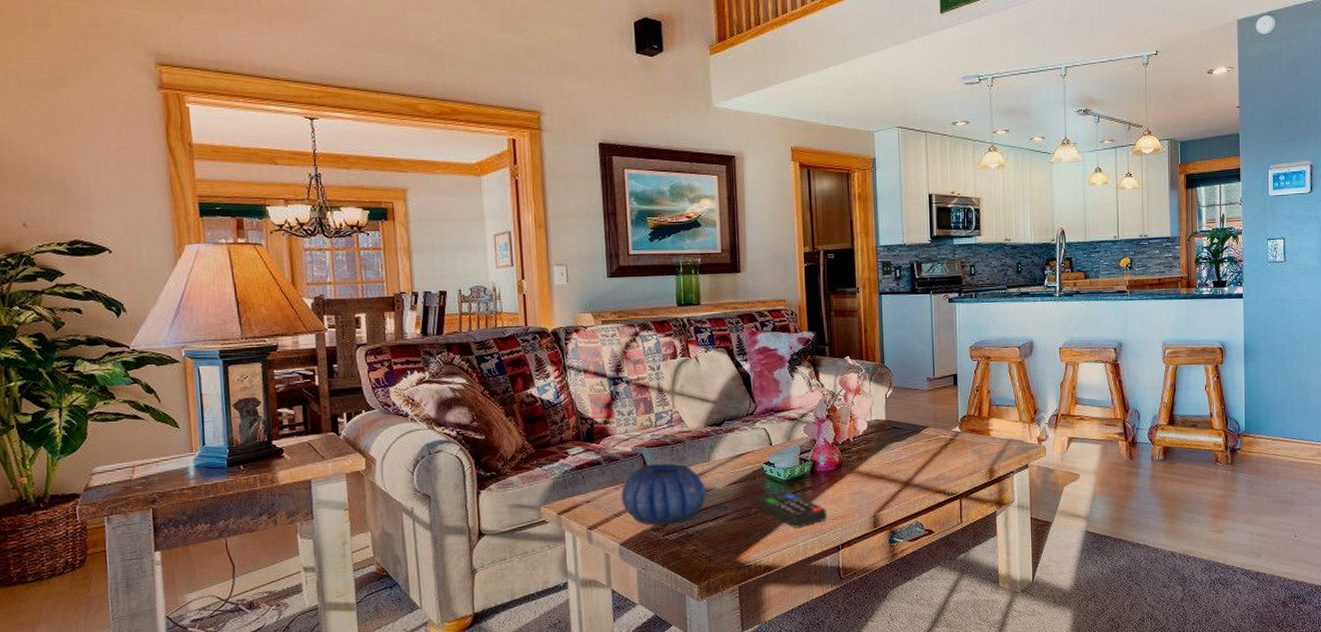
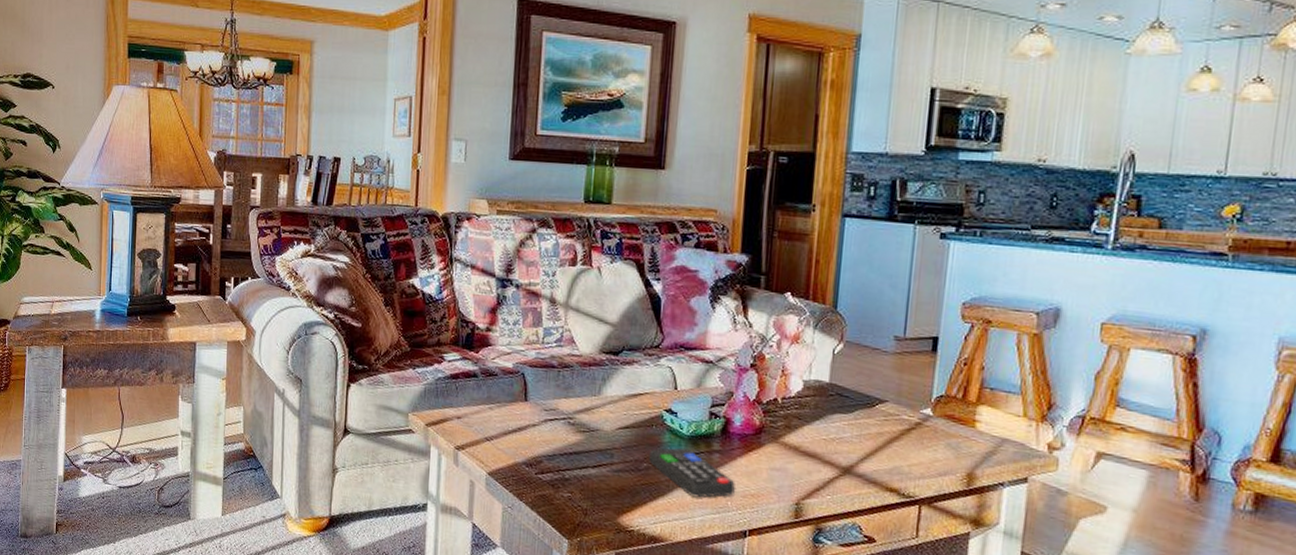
decorative bowl: present [621,463,707,525] -> none [494,386,592,462]

